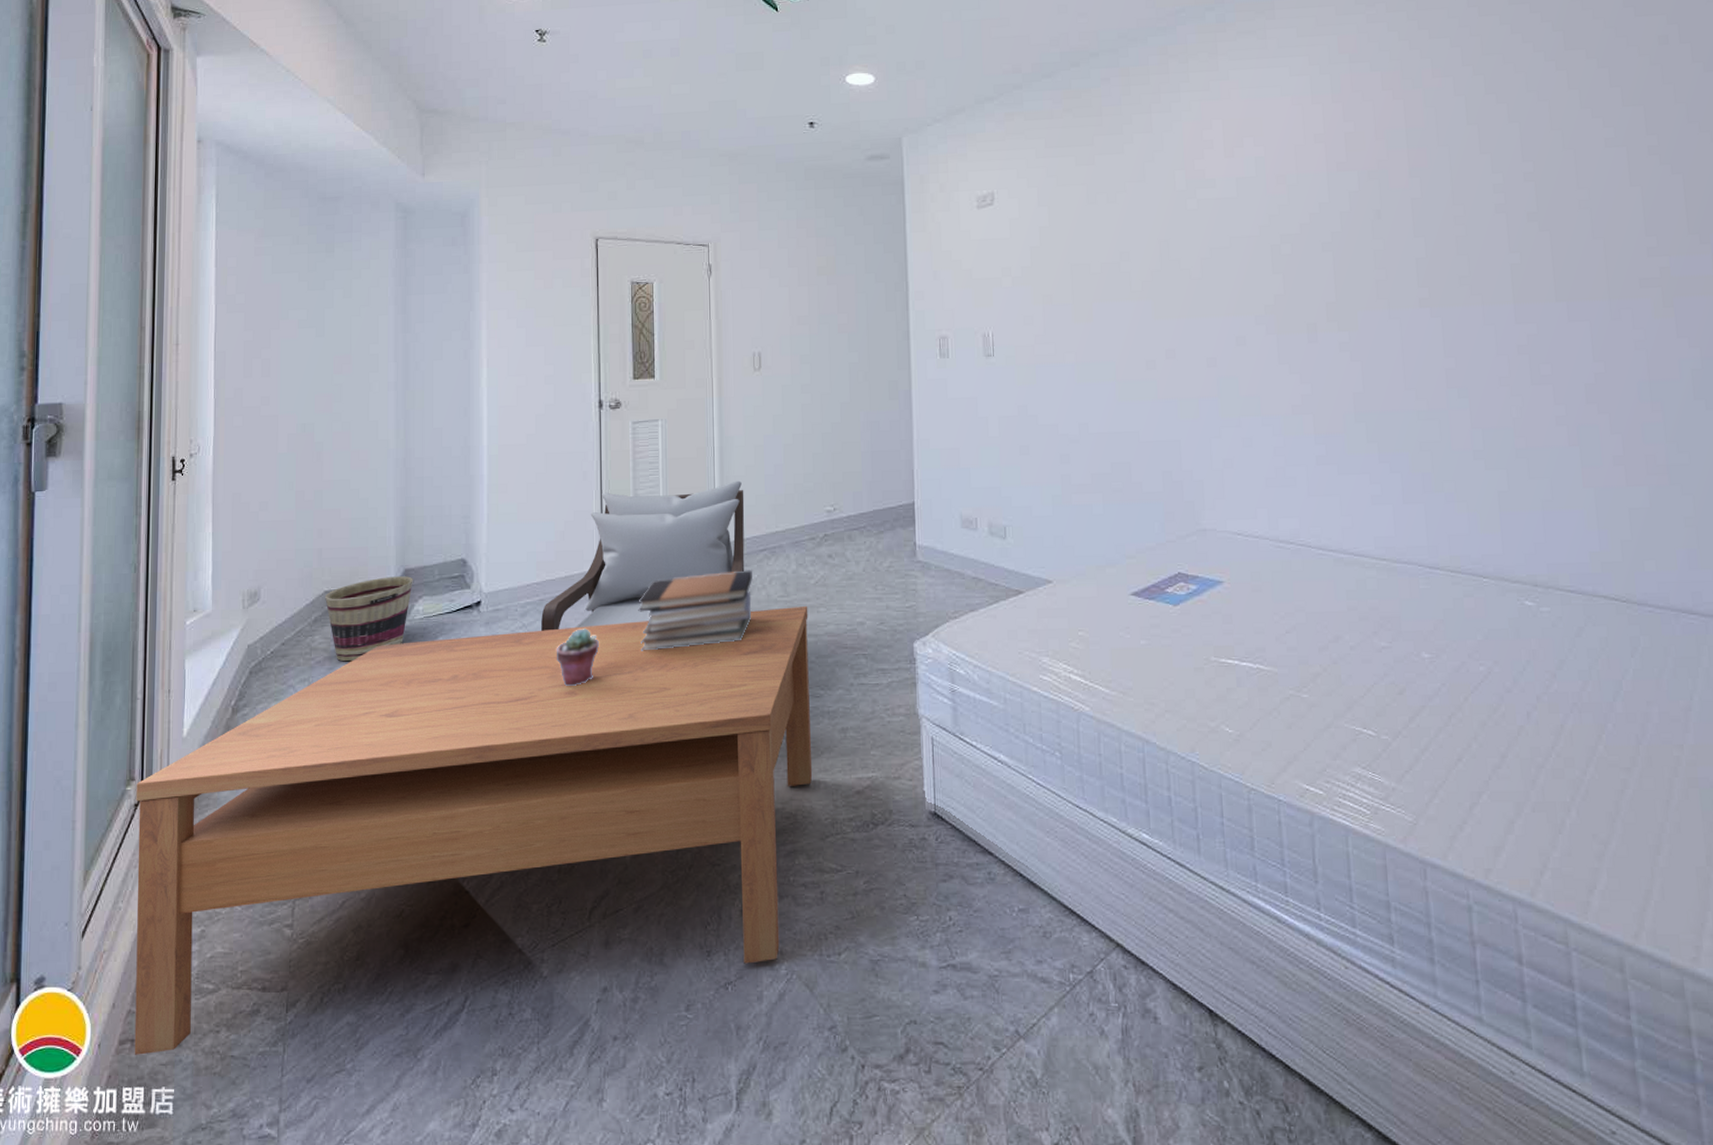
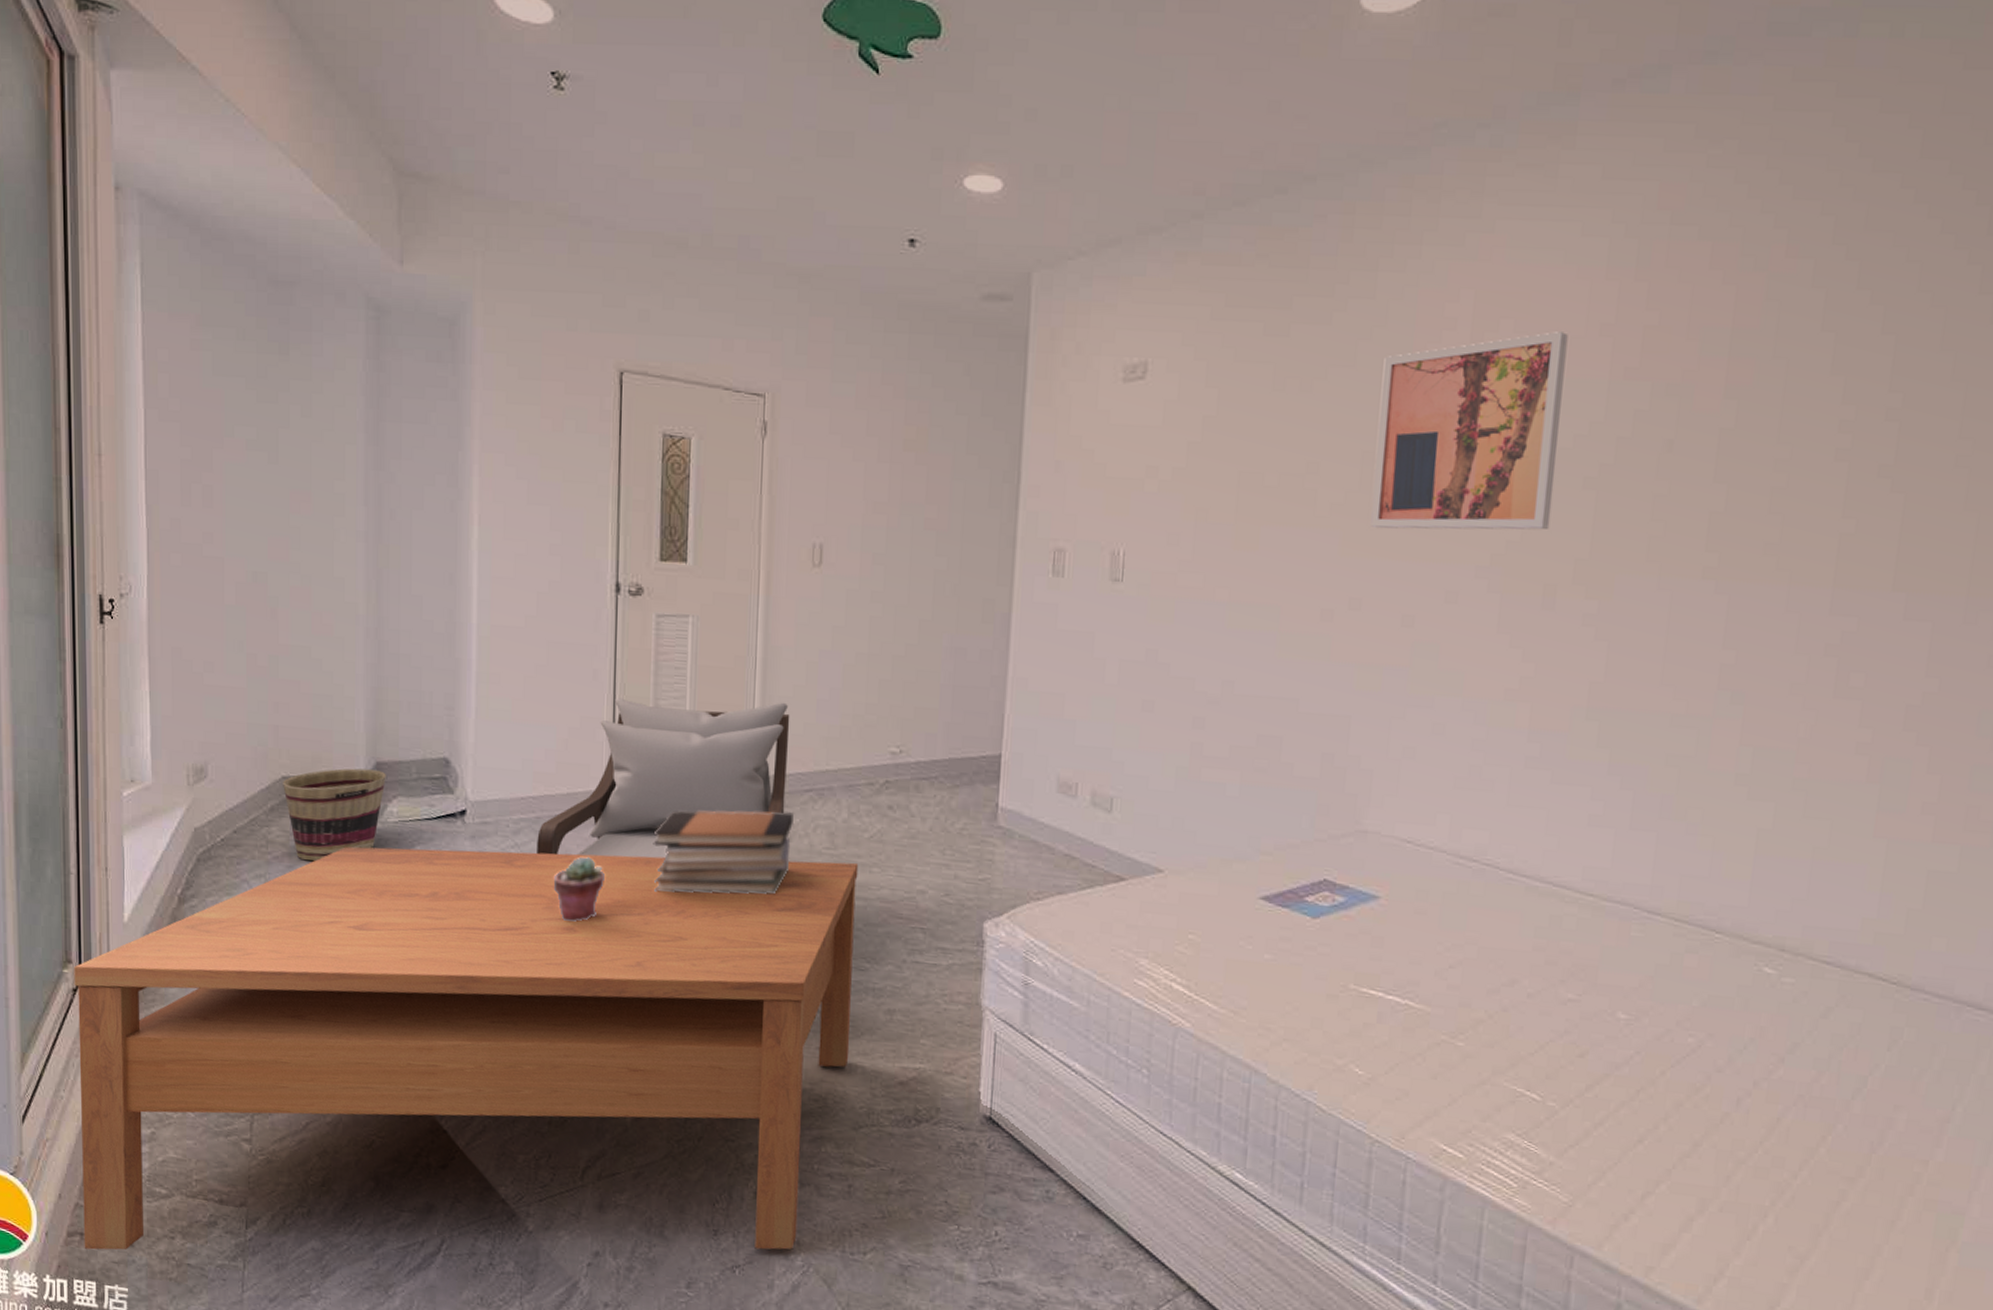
wall art: none [1165,142,1304,296] -> present [1371,332,1568,530]

